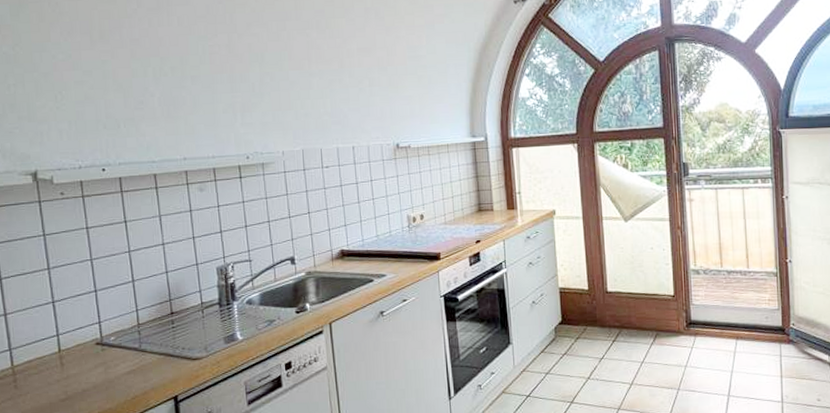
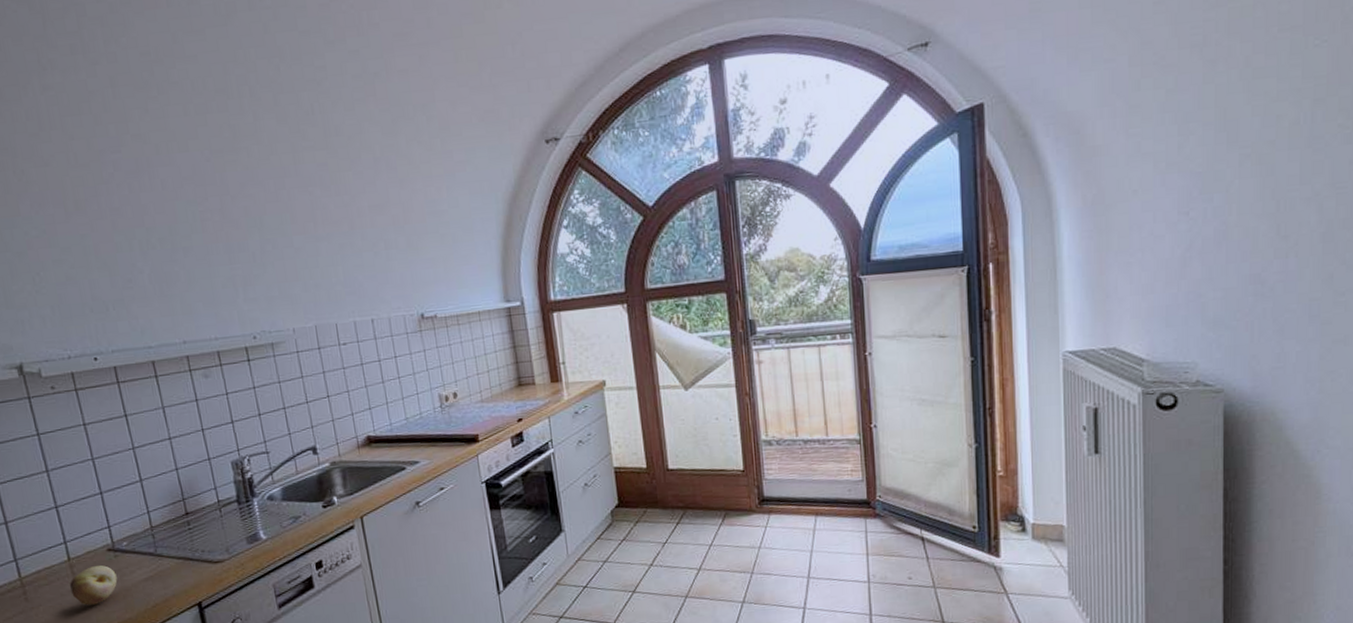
fruit: none [58,358,102,395] -> present [70,565,118,606]

